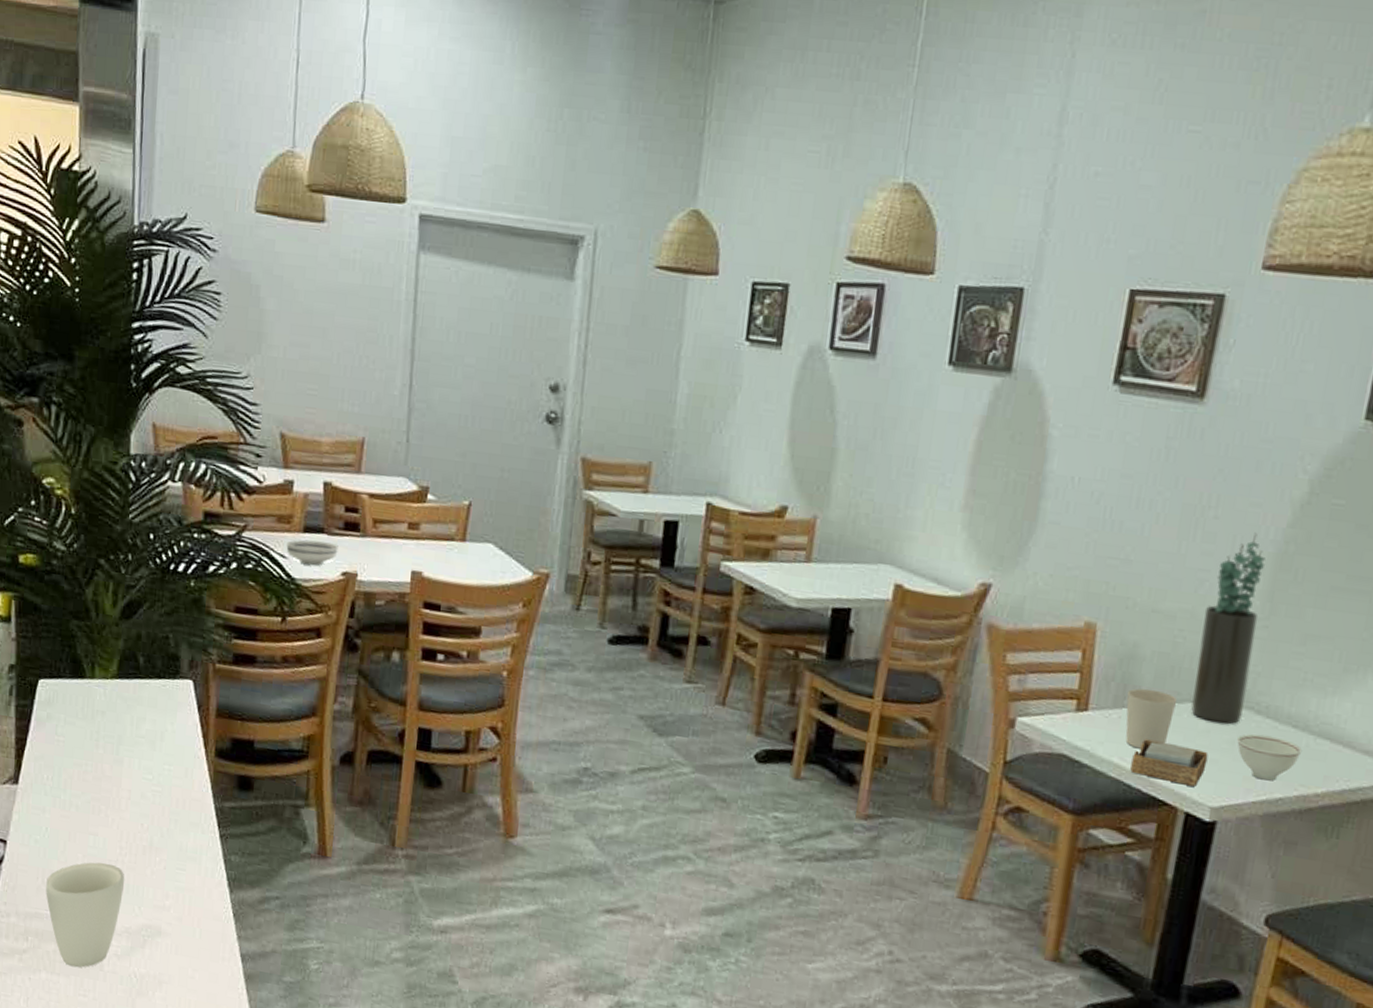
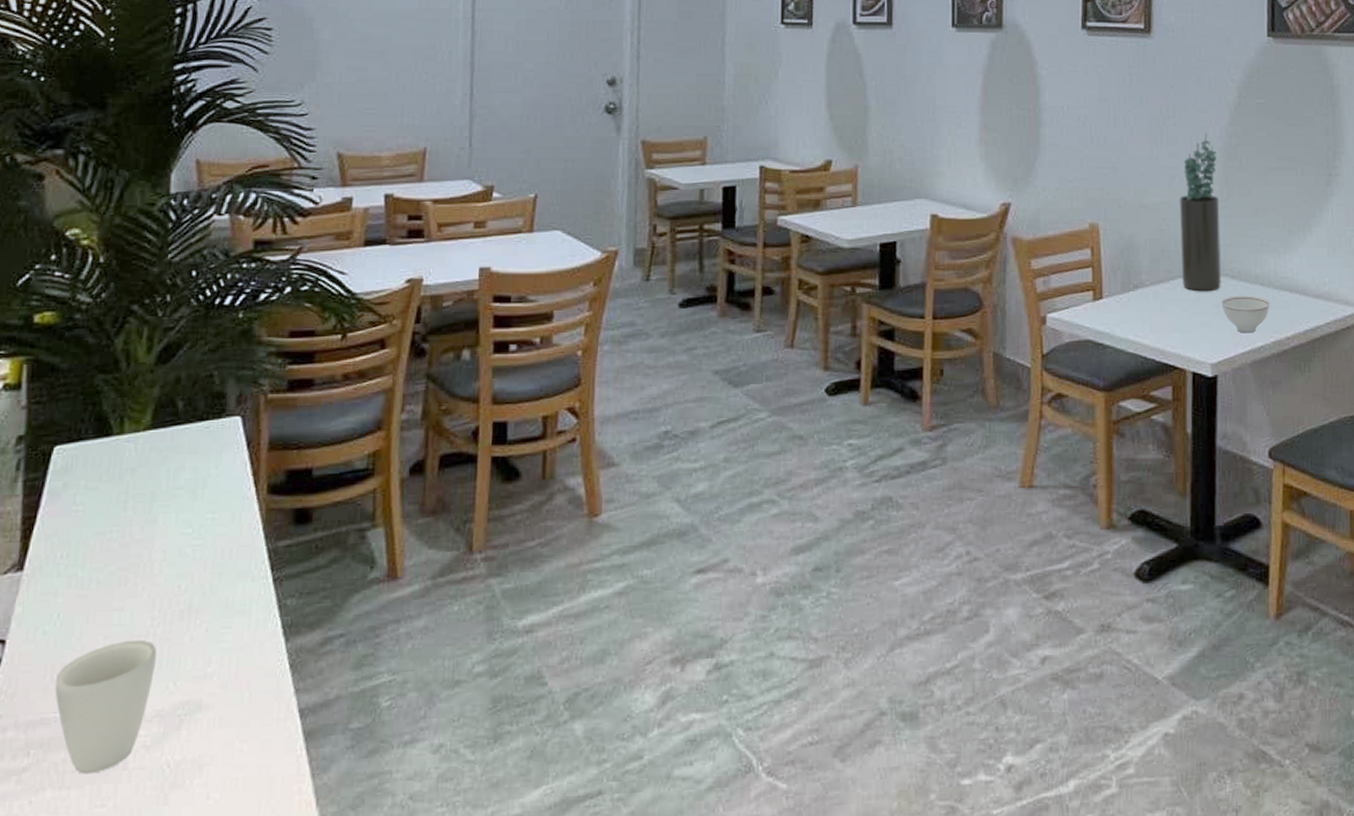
bowl: present [286,539,339,565] -> none [345,253,402,277]
dixie cup: present [1125,688,1177,749] -> none [1131,272,1170,324]
napkin holder: present [1130,739,1209,787] -> none [1144,315,1202,349]

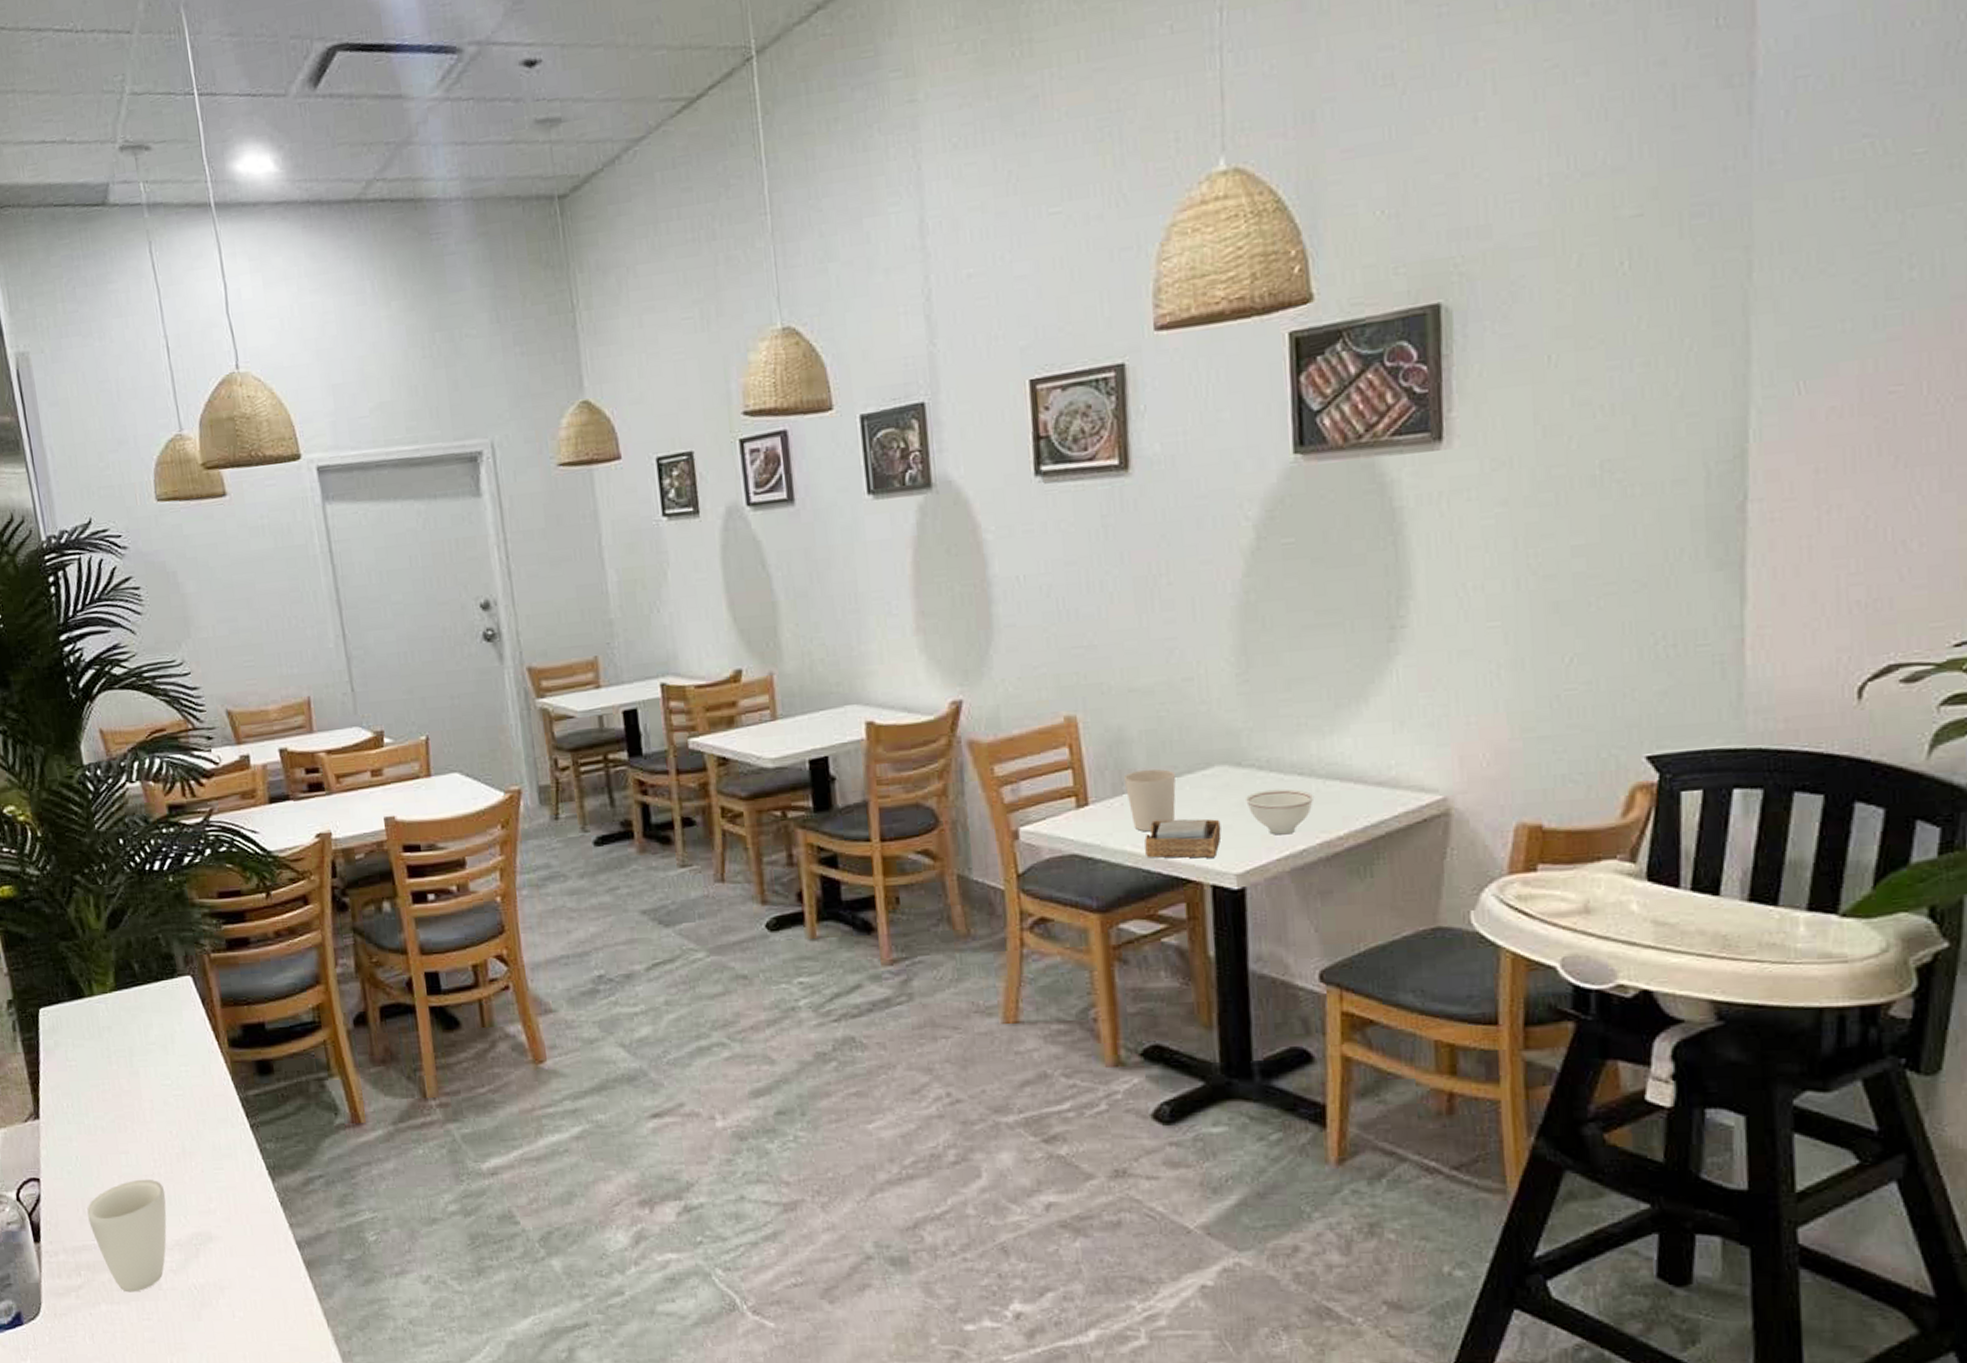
dixie cup: none [1131,272,1170,324] -> present [1123,769,1176,832]
napkin holder: none [1144,315,1202,349] -> present [1145,819,1222,859]
vase: present [1180,132,1222,291] -> none [1182,589,1244,788]

